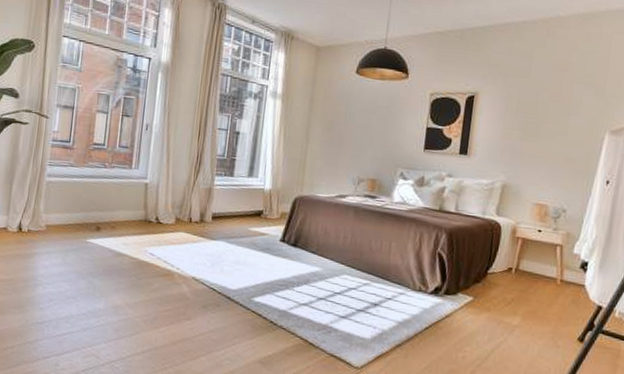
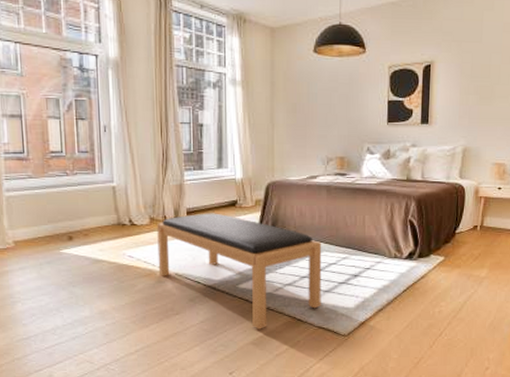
bench: none [176,219,344,348] -> present [157,213,322,329]

